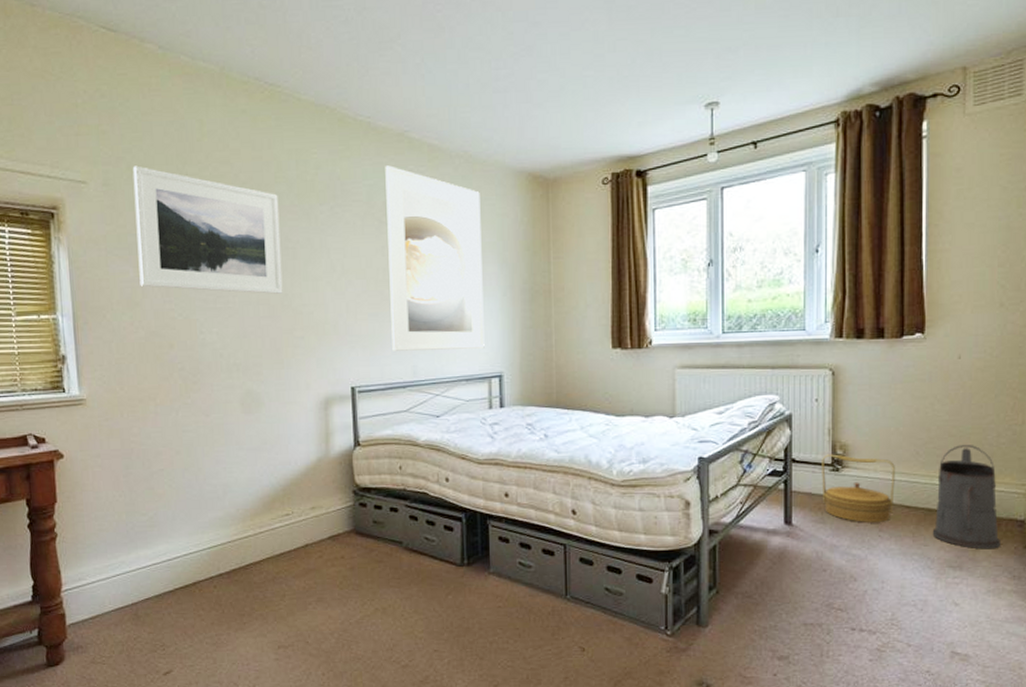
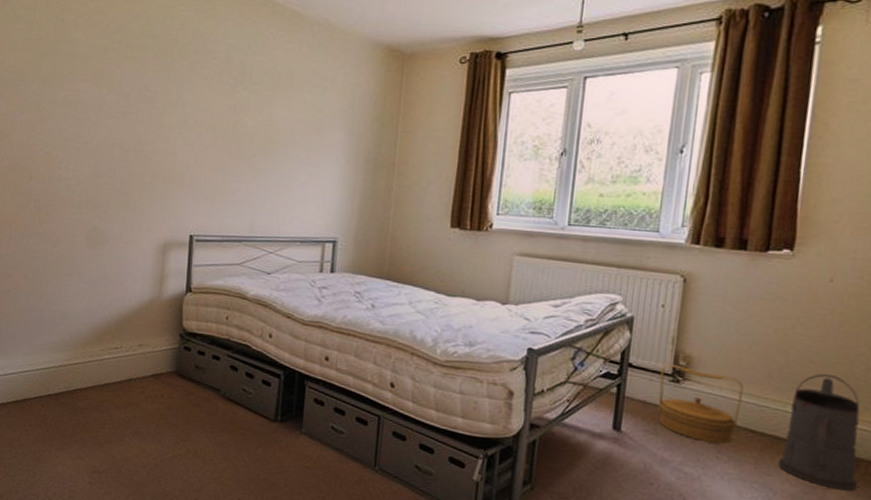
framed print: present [132,165,283,294] -> none [10,9,144,140]
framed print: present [385,165,485,351] -> none [233,27,336,213]

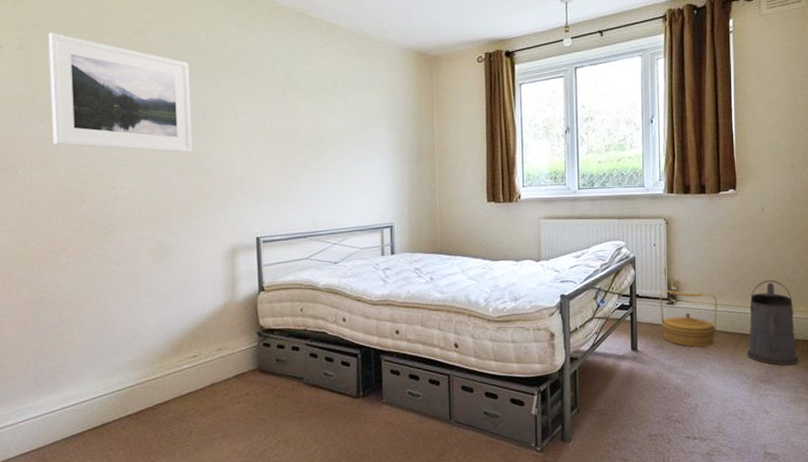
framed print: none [10,9,144,140] -> present [48,32,193,153]

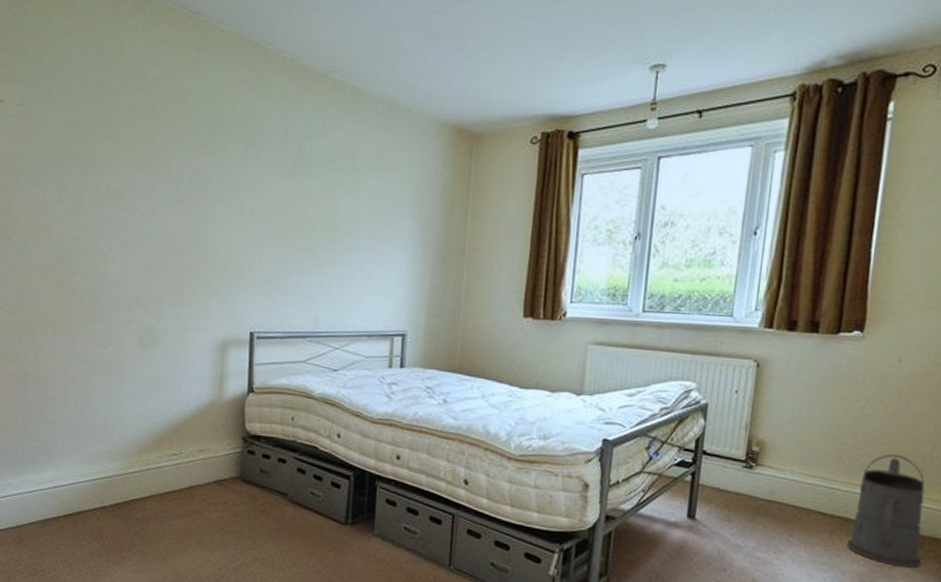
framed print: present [48,32,193,153] -> none [48,87,193,230]
basket: present [660,290,717,347] -> none [731,449,814,527]

